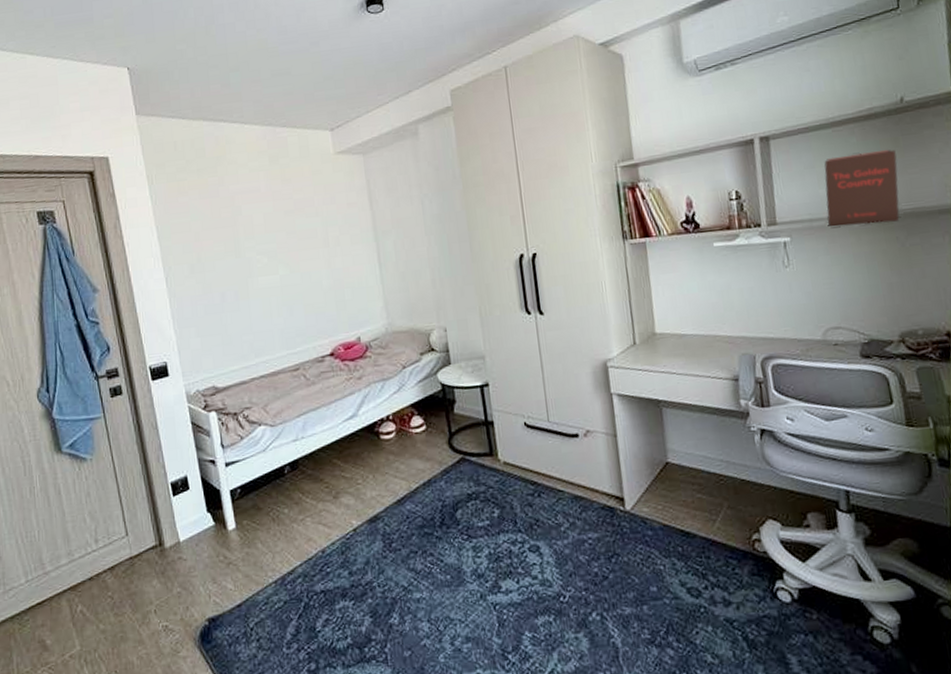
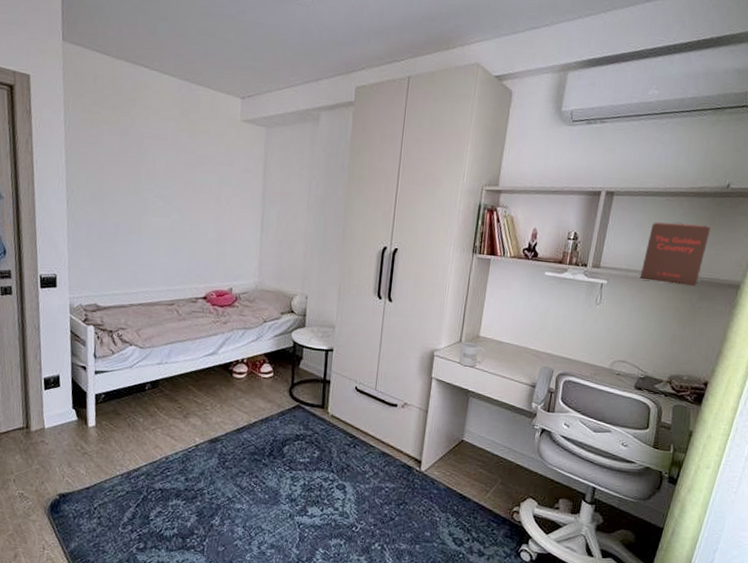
mug: none [635,342,670,373] -> present [458,342,486,367]

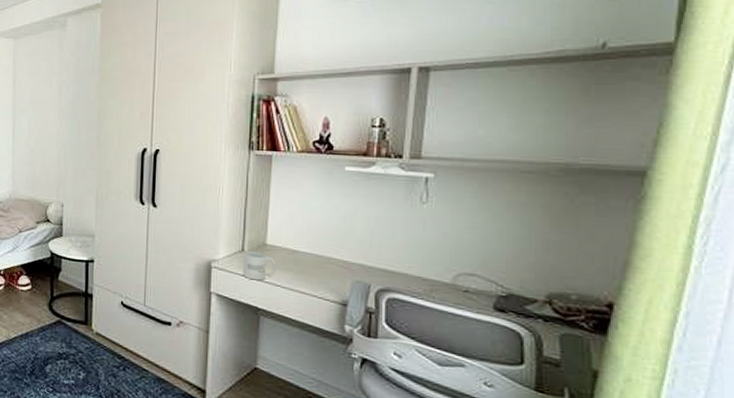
books: present [639,222,711,286] -> none [482,96,583,175]

